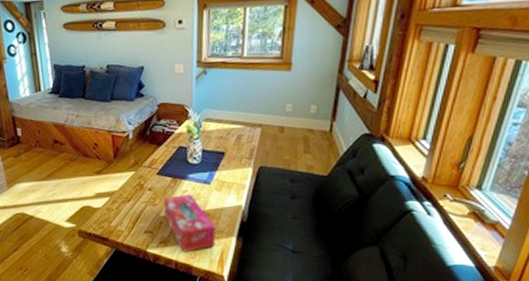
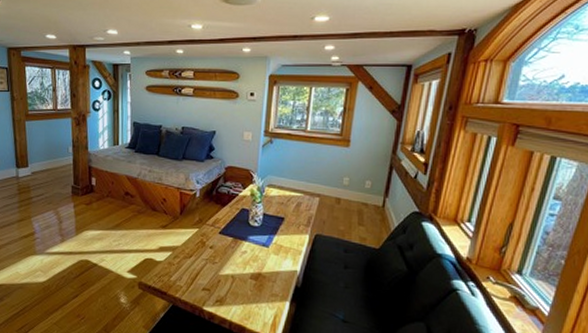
tissue box: present [163,194,216,252] -> none [222,255,270,313]

